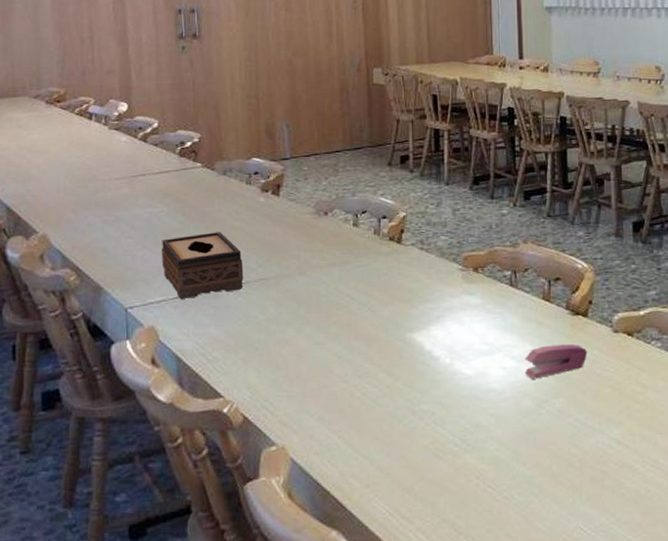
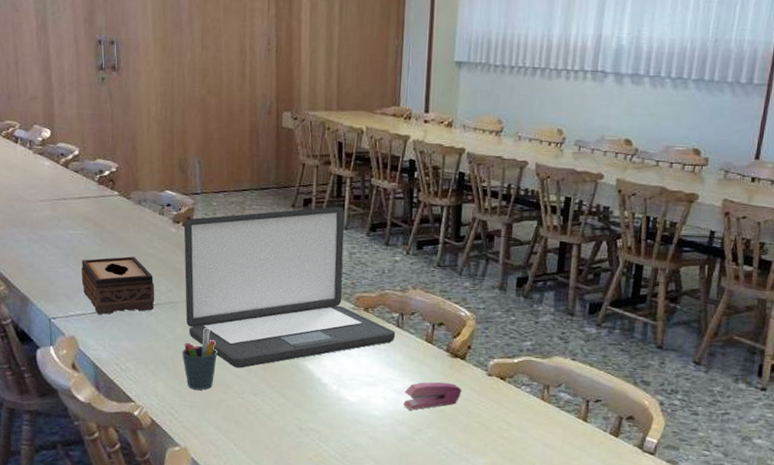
laptop: none [273,161,510,348] -> present [183,206,396,368]
pen holder: none [276,305,315,377] -> present [182,328,218,390]

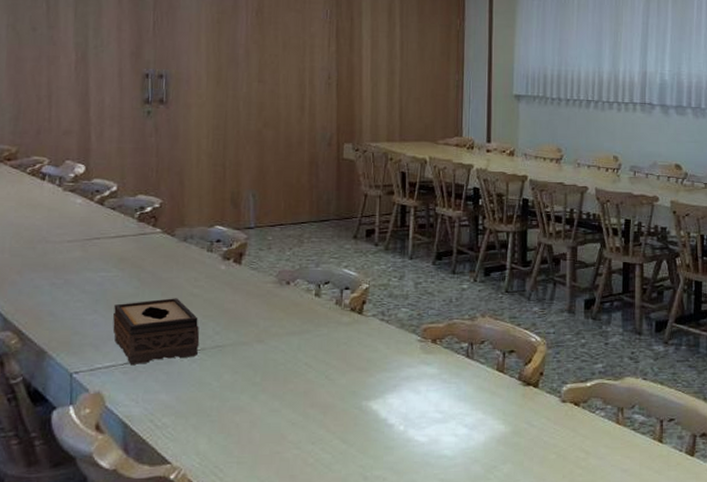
pen holder: present [182,328,218,390] -> none [229,372,271,443]
laptop: present [183,206,396,368] -> none [234,236,466,415]
stapler: present [403,382,462,410] -> none [476,412,537,446]

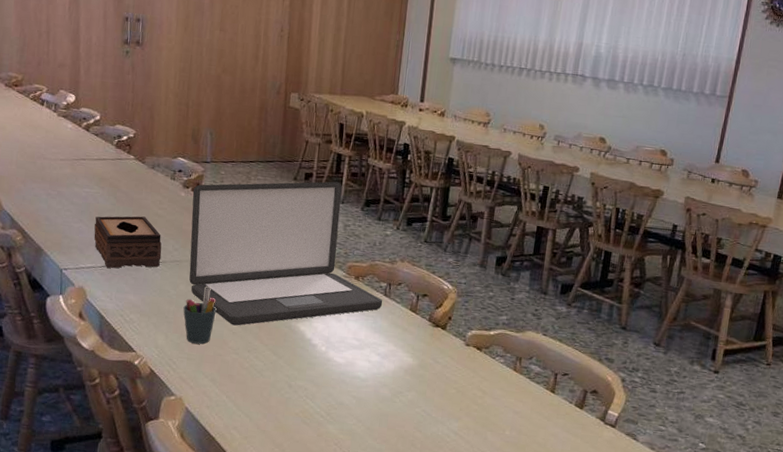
pen holder: none [229,372,271,443] -> present [183,286,217,344]
laptop: none [234,236,466,415] -> present [189,181,383,326]

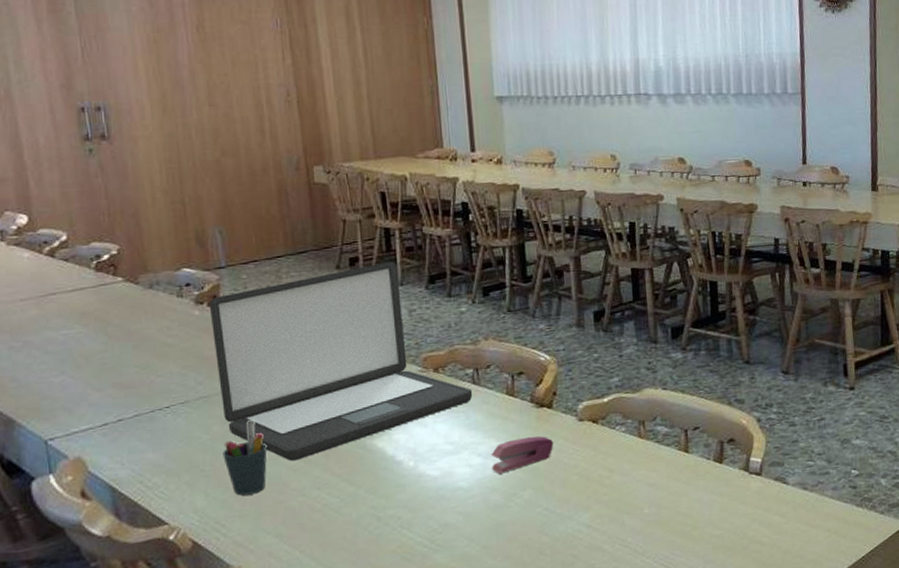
tissue box: present [94,216,162,269] -> none [82,350,182,426]
stapler: none [386,348,442,374] -> present [491,436,554,474]

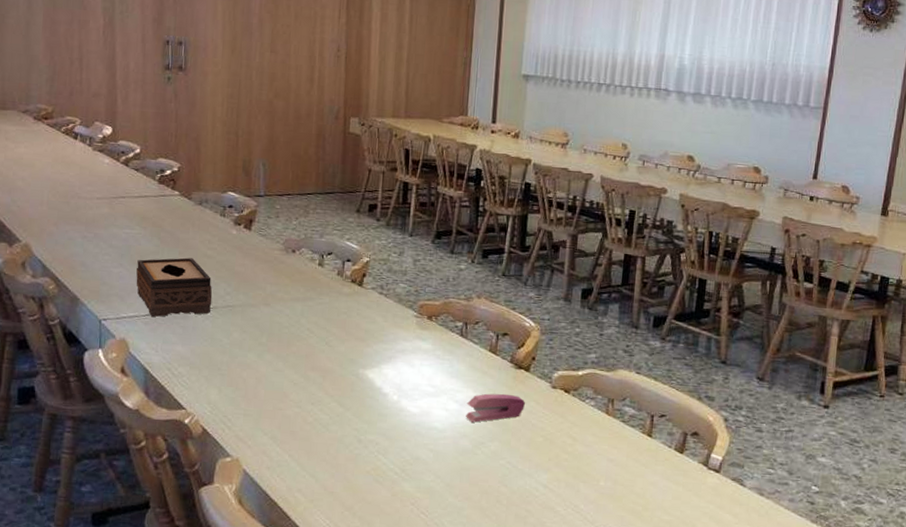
tissue box: none [82,350,182,426] -> present [136,257,213,317]
laptop: present [209,261,473,461] -> none [243,212,459,376]
pen holder: present [223,420,267,496] -> none [238,333,275,398]

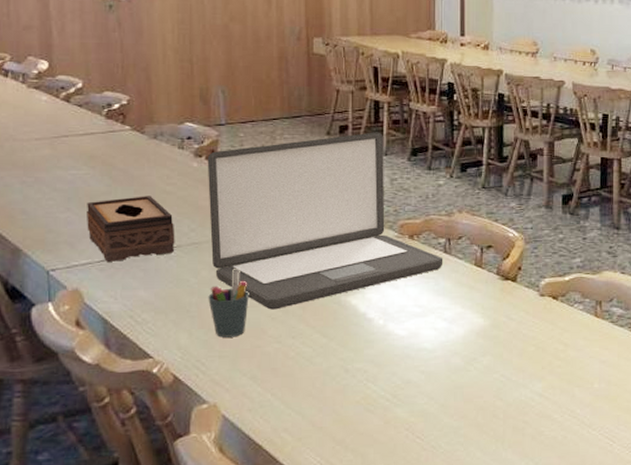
pen holder: none [238,333,275,398] -> present [208,269,249,338]
laptop: none [243,212,459,376] -> present [207,132,443,310]
stapler: present [466,393,526,423] -> none [455,306,515,339]

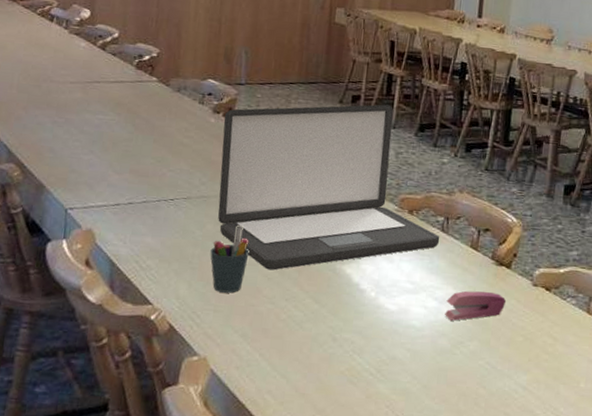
tissue box: present [87,196,175,263] -> none [106,145,187,207]
stapler: none [455,306,515,339] -> present [445,290,507,321]

